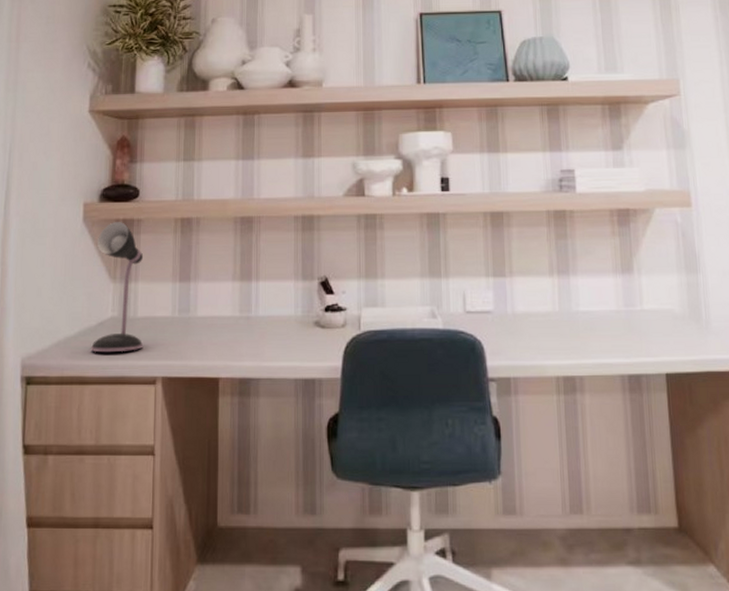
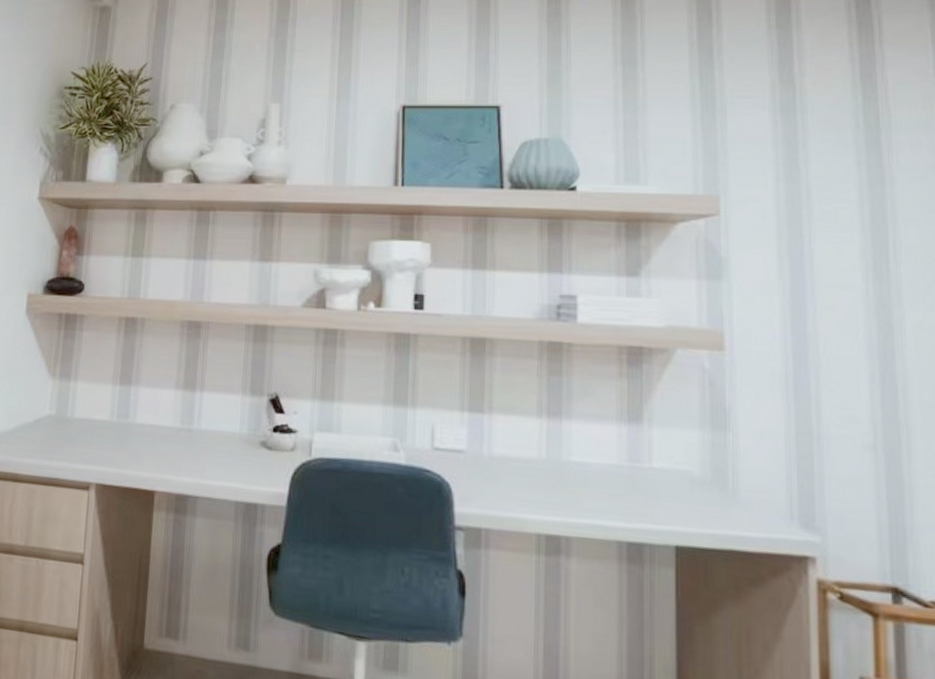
desk lamp: present [90,222,144,353] -> none [25,316,85,453]

